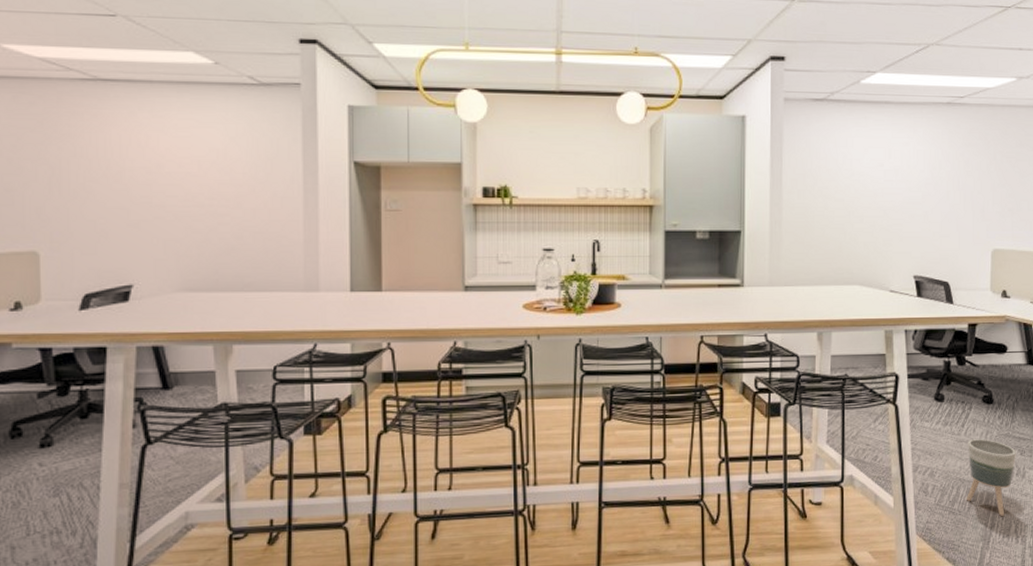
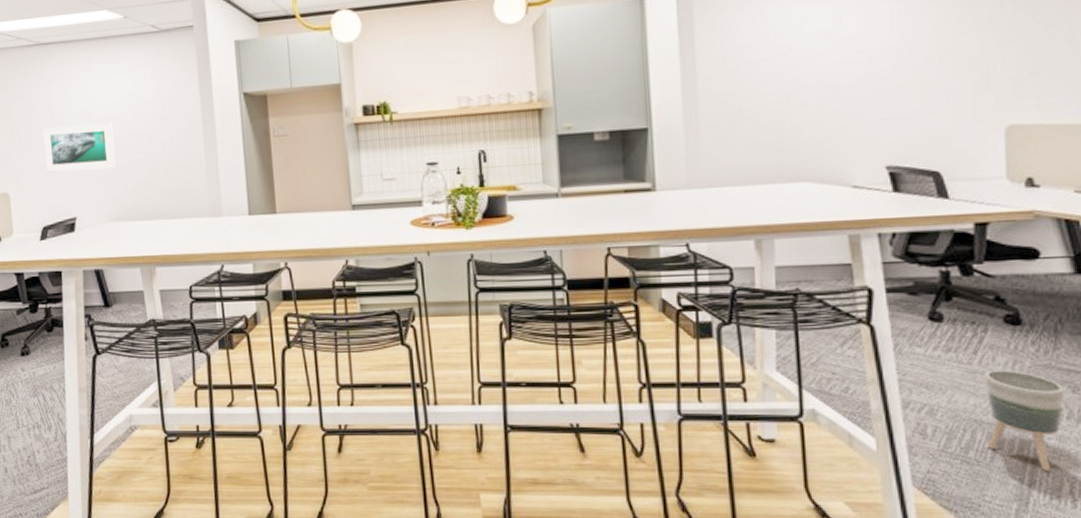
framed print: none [94,178,191,231] -> present [43,122,116,173]

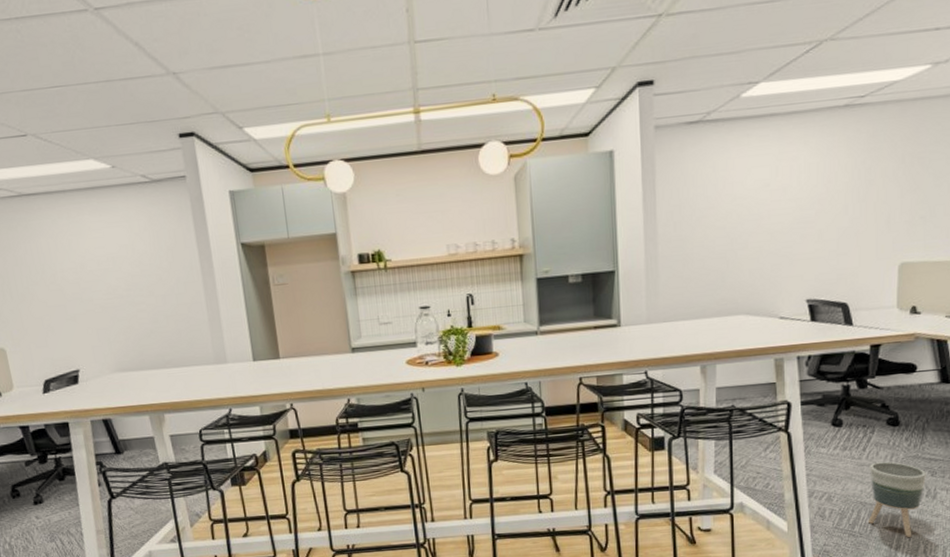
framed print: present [43,122,116,173] -> none [35,275,116,327]

